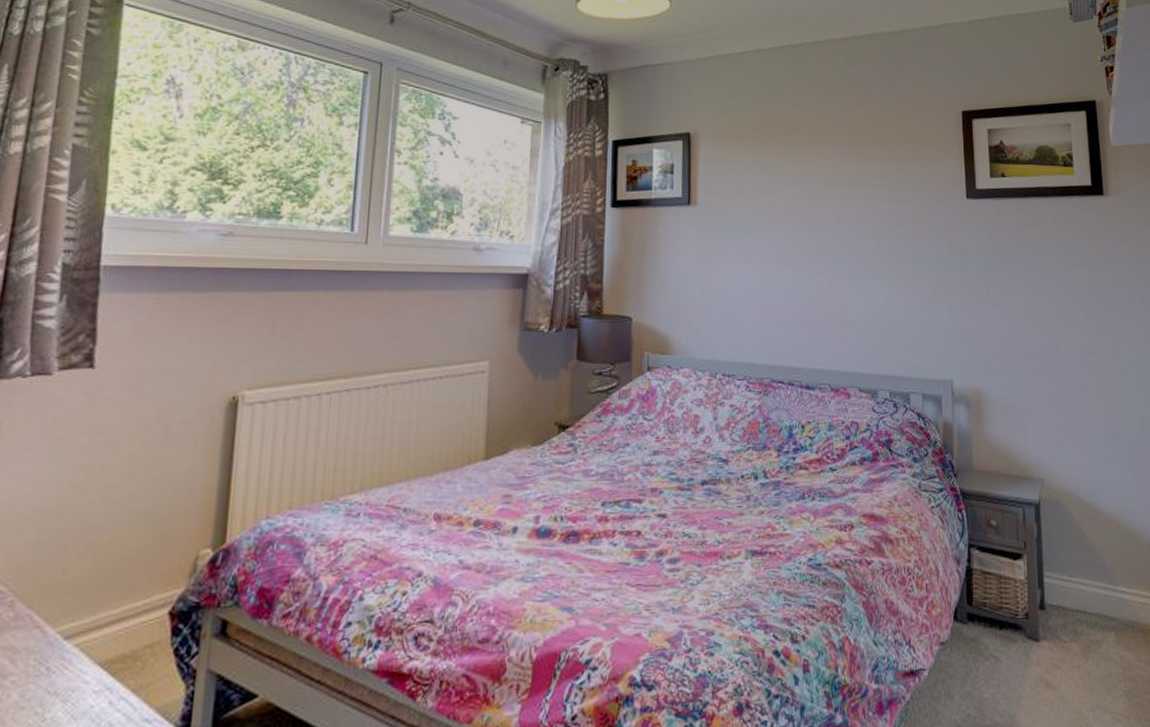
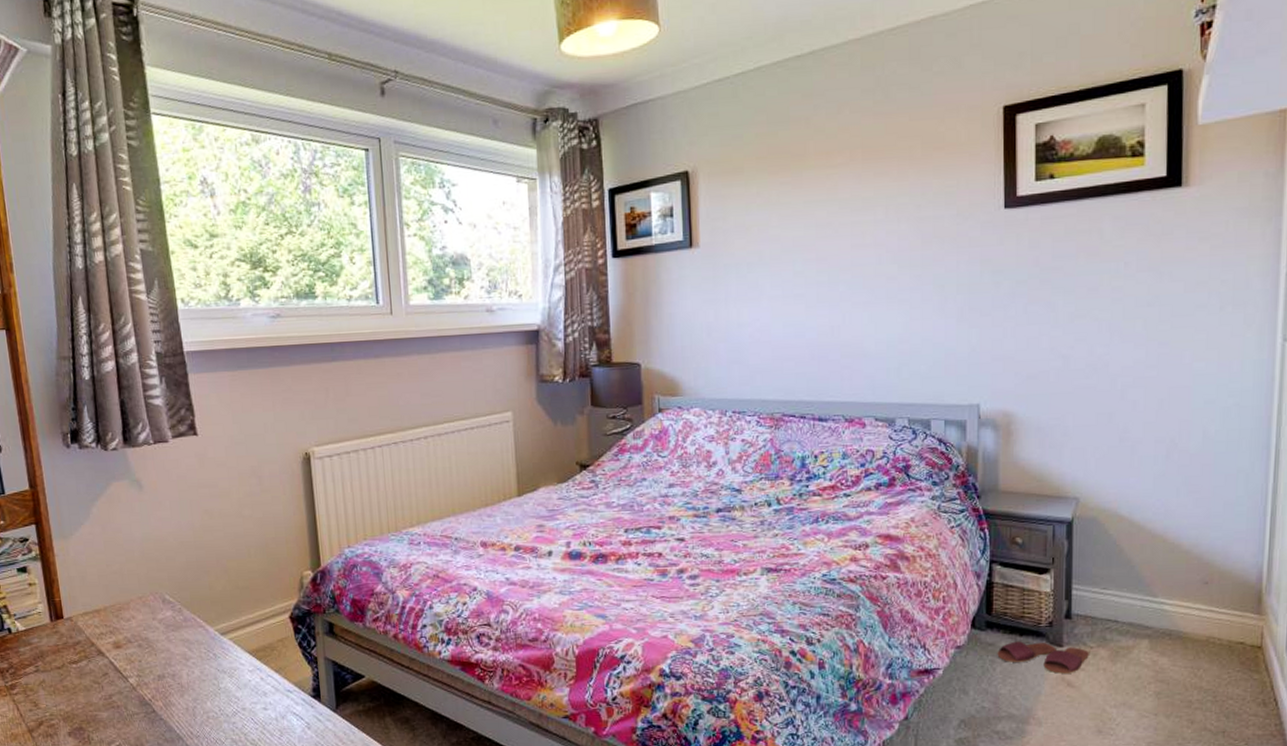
slippers: none [979,635,1064,673] -> present [997,641,1089,674]

